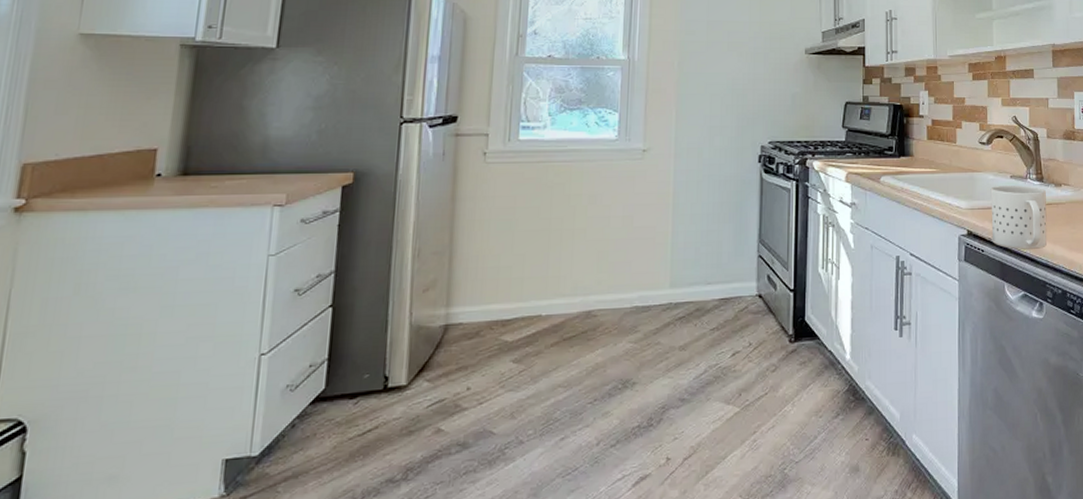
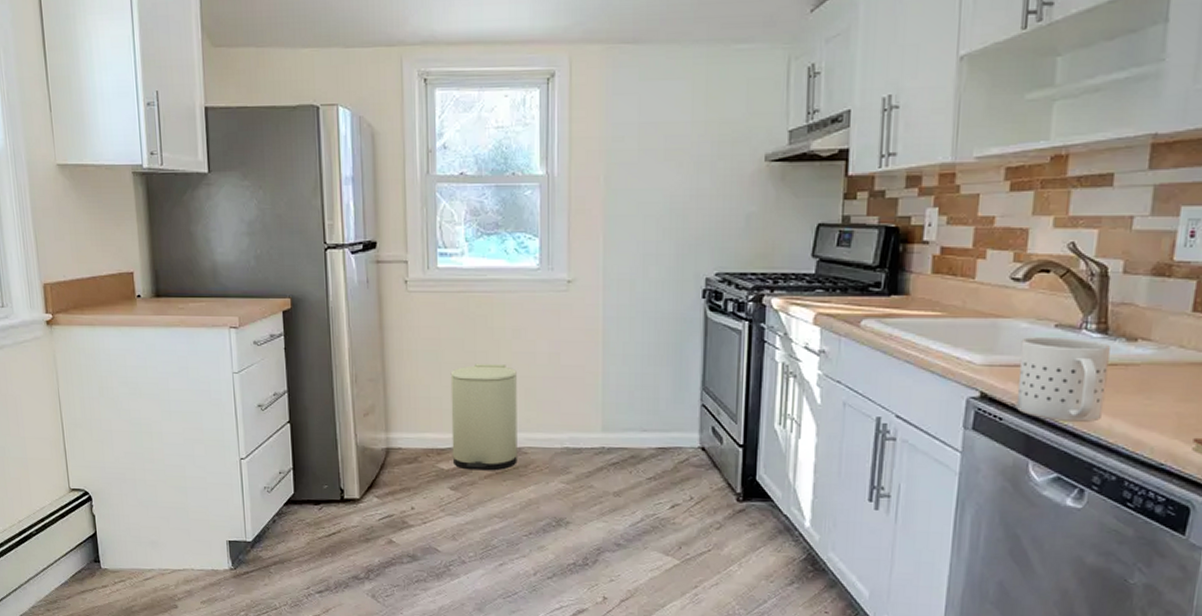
pedal bin: none [518,229,591,340] -> present [450,364,517,471]

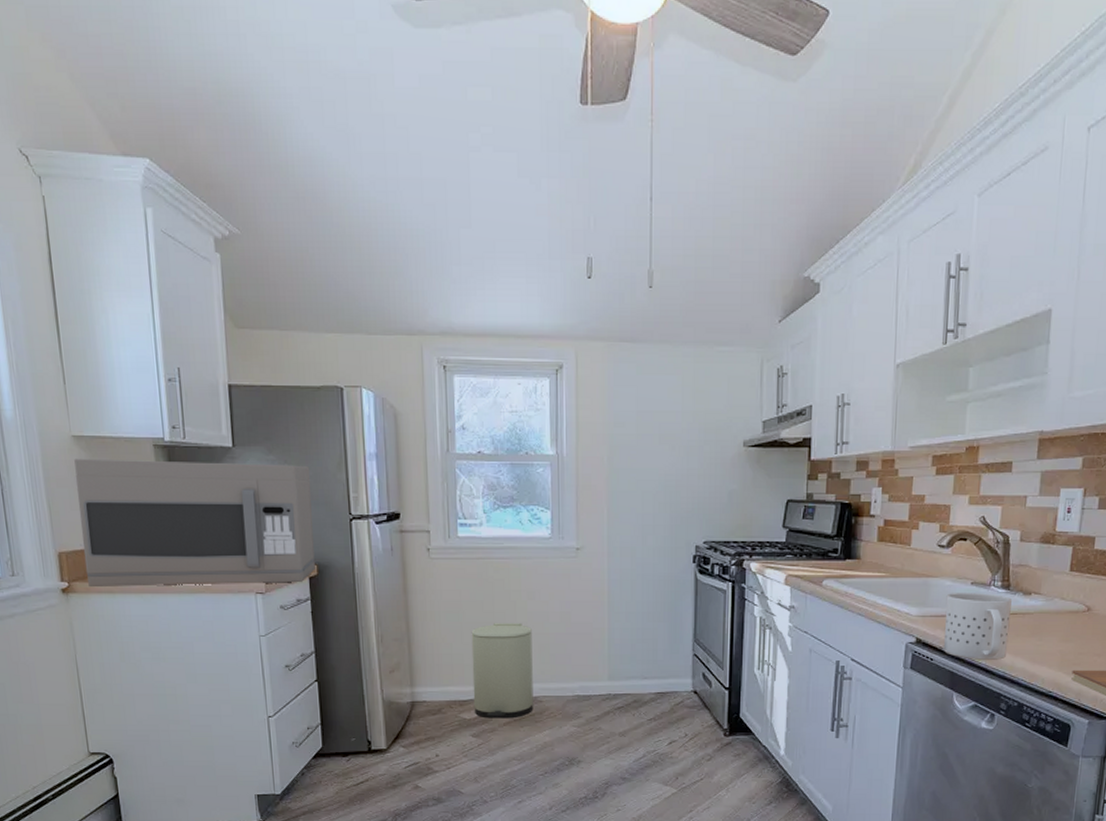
microwave: none [59,187,290,320] -> present [74,458,316,588]

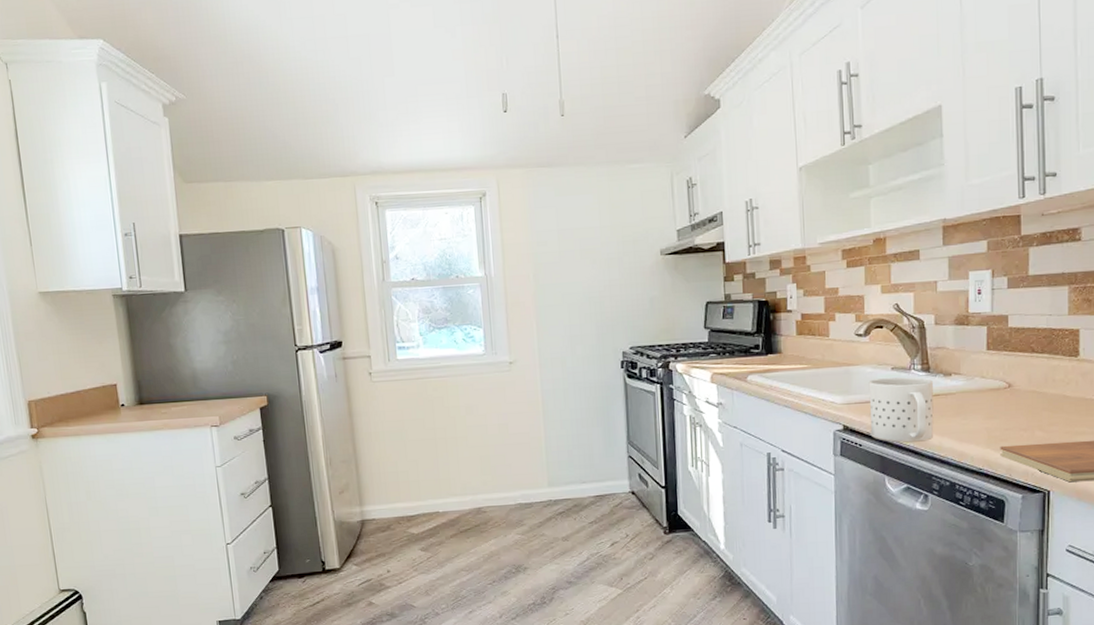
microwave: present [74,458,316,588] -> none [41,303,266,432]
pedal bin: present [471,623,534,719] -> none [414,437,478,532]

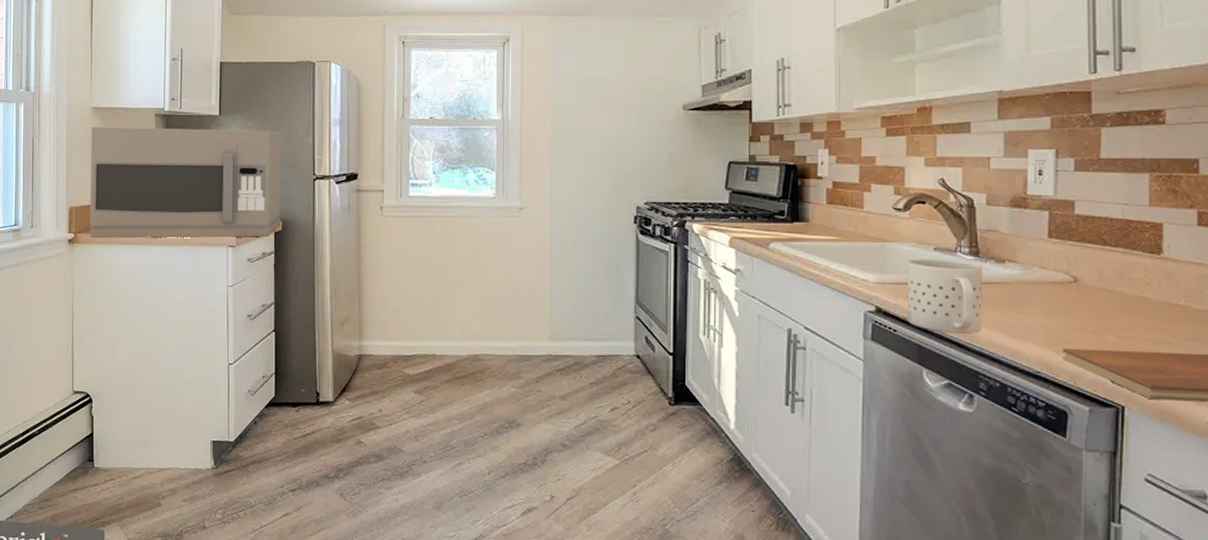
microwave: none [41,303,266,432] -> present [89,126,282,239]

